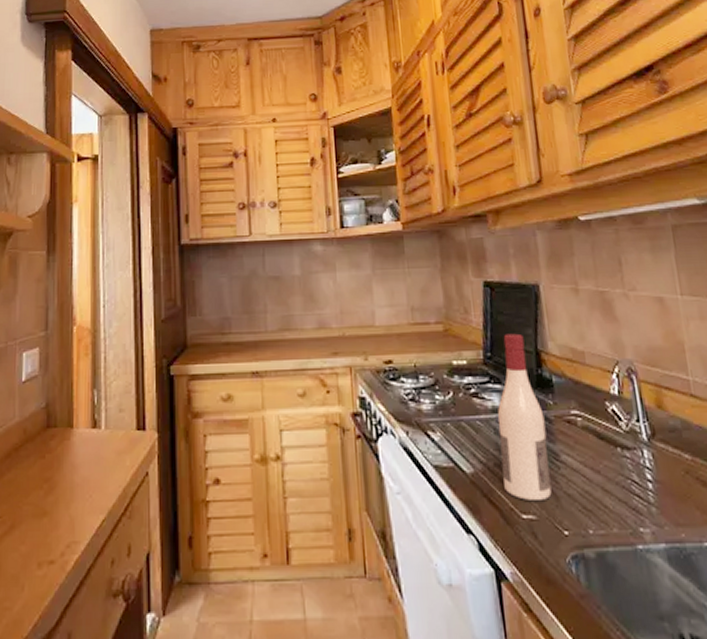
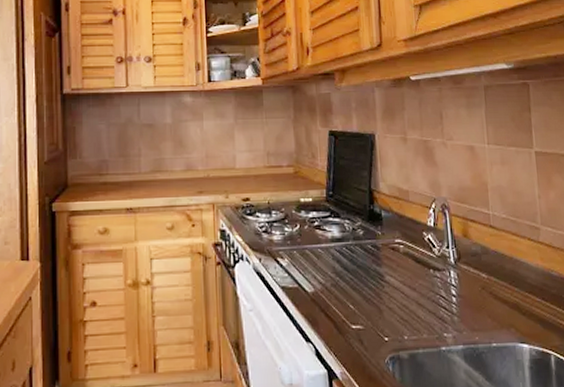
wine bottle: present [497,333,552,500] -> none [335,175,376,314]

